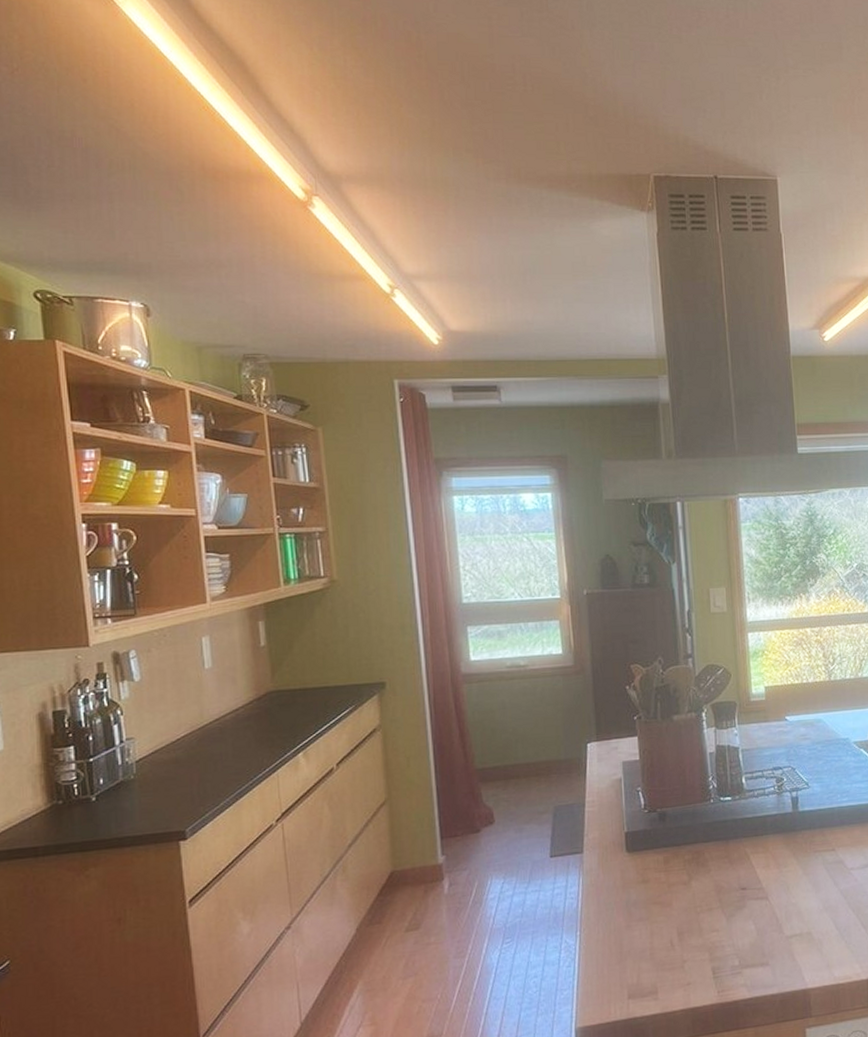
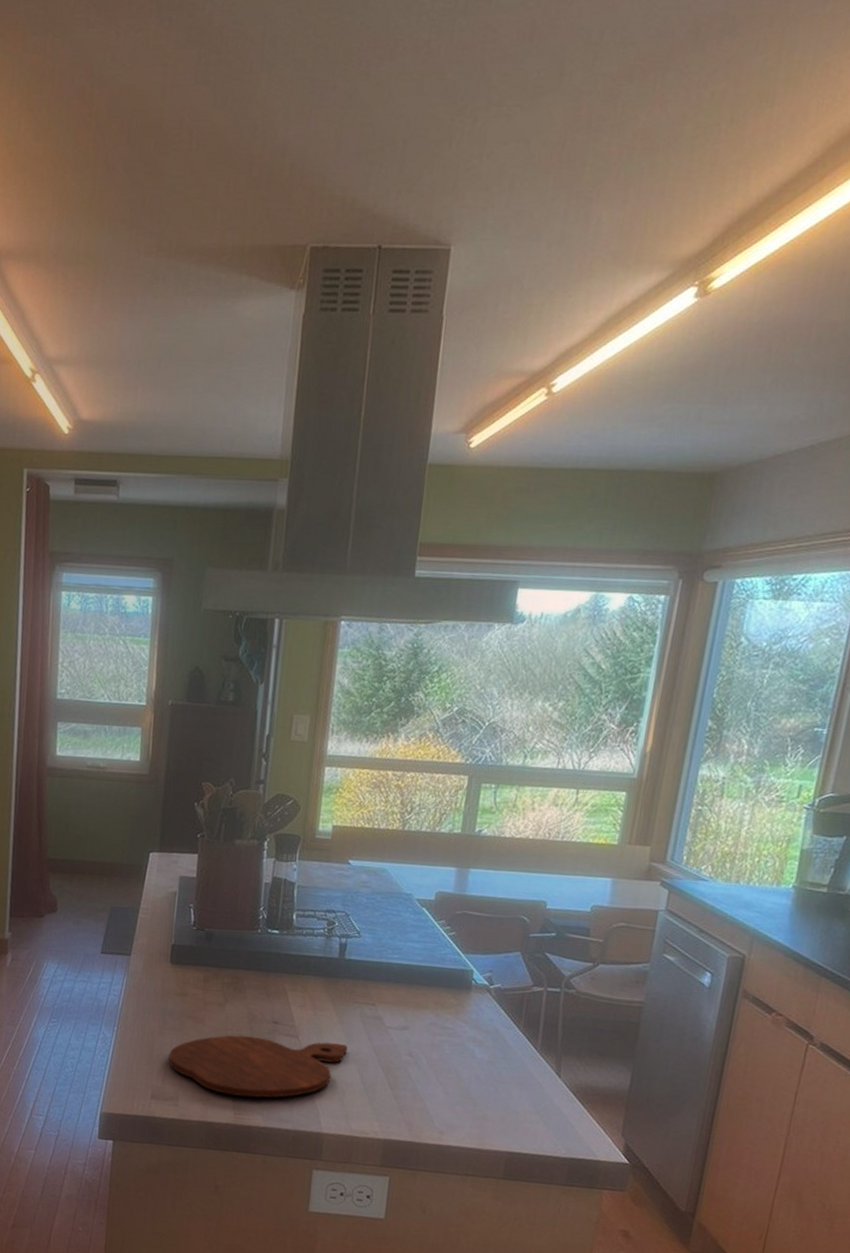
cutting board: none [640,895,817,975] -> present [168,1035,348,1098]

